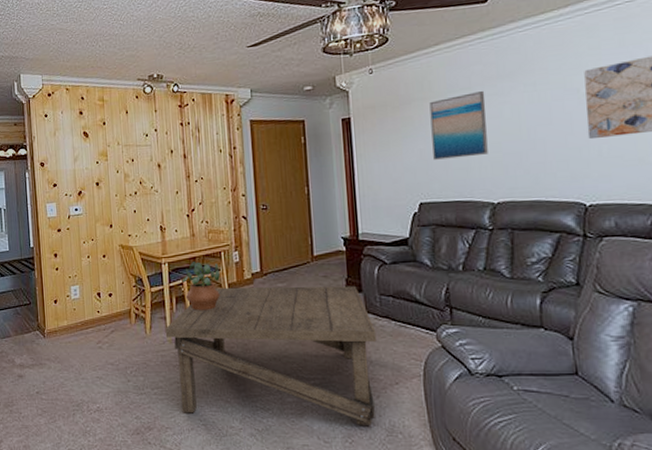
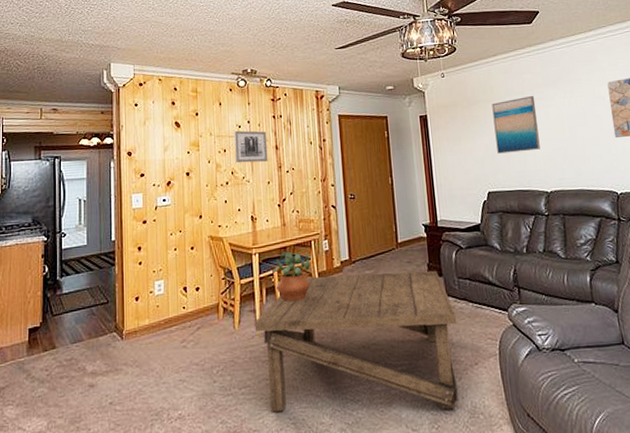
wall art: none [141,139,176,173] -> present [233,130,268,163]

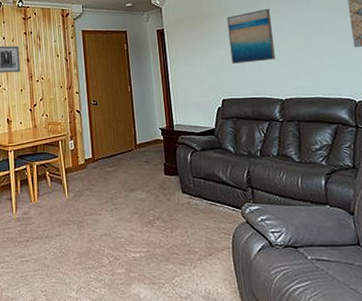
coffee table: present [254,270,458,412] -> none [11,169,193,293]
potted plant: present [272,251,310,302] -> none [25,149,58,192]

